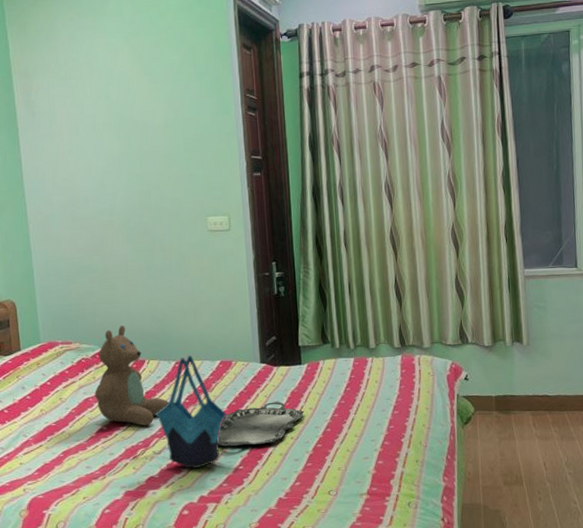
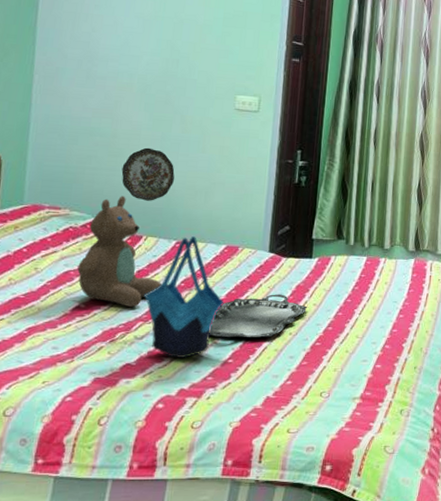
decorative plate: none [117,278,164,328] -> present [121,147,175,201]

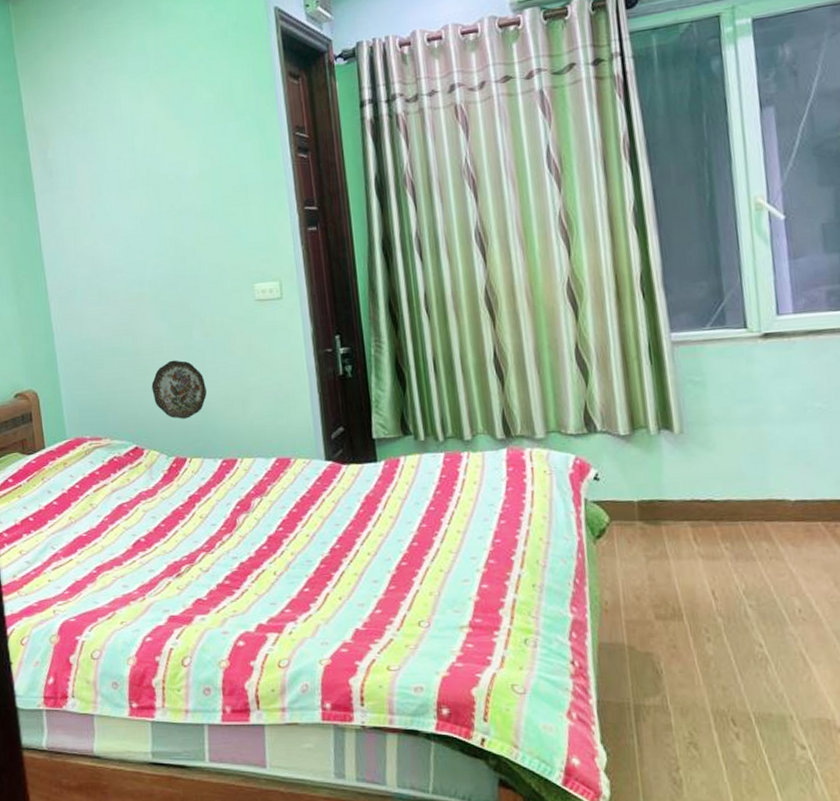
teddy bear: present [77,196,161,308] -> none [129,417,216,538]
tote bag: present [143,235,224,358] -> none [200,451,287,590]
serving tray: present [210,294,308,338] -> none [277,508,384,564]

